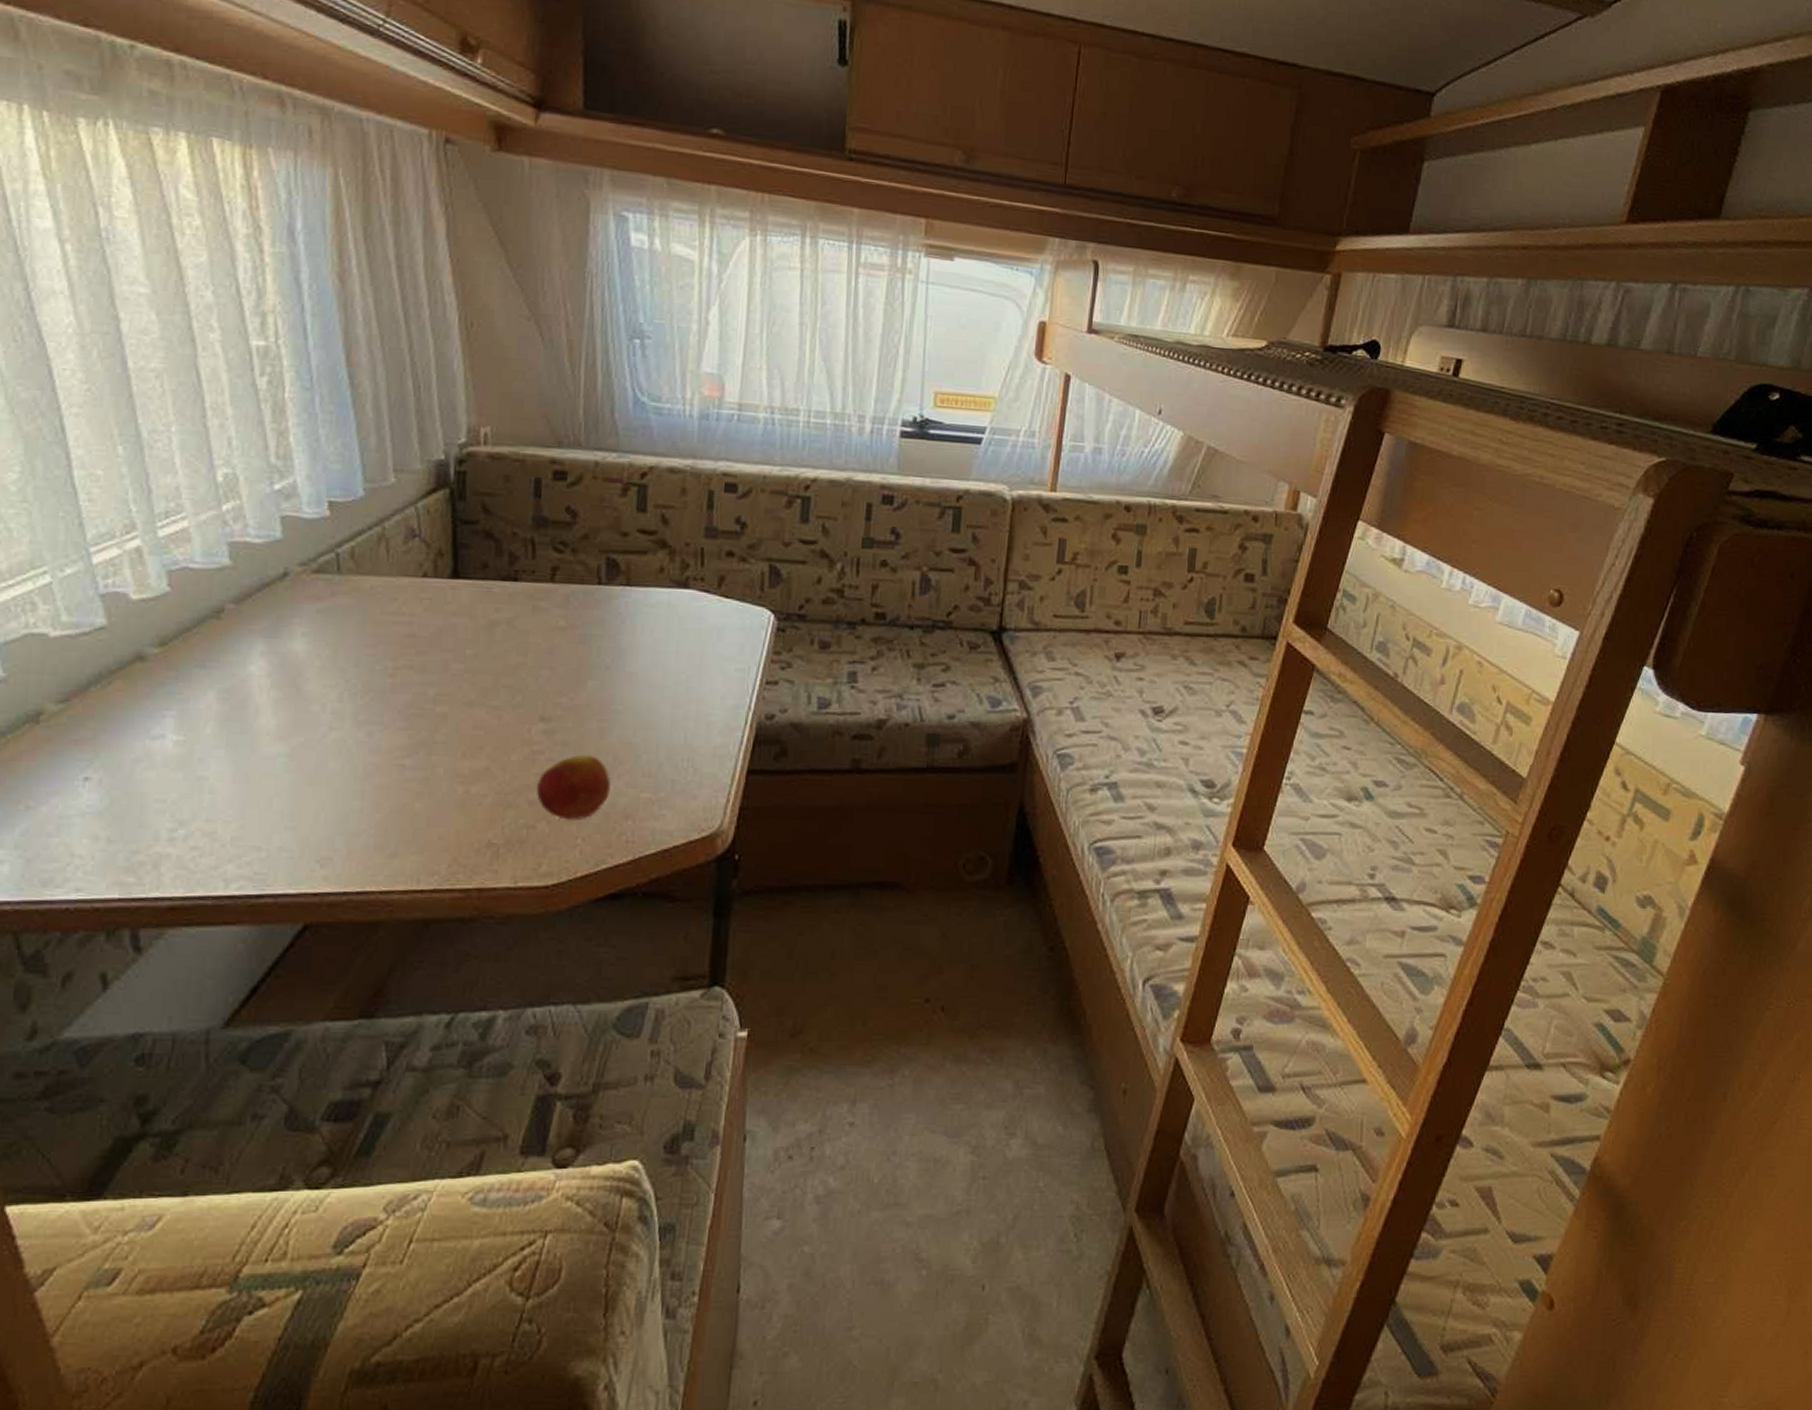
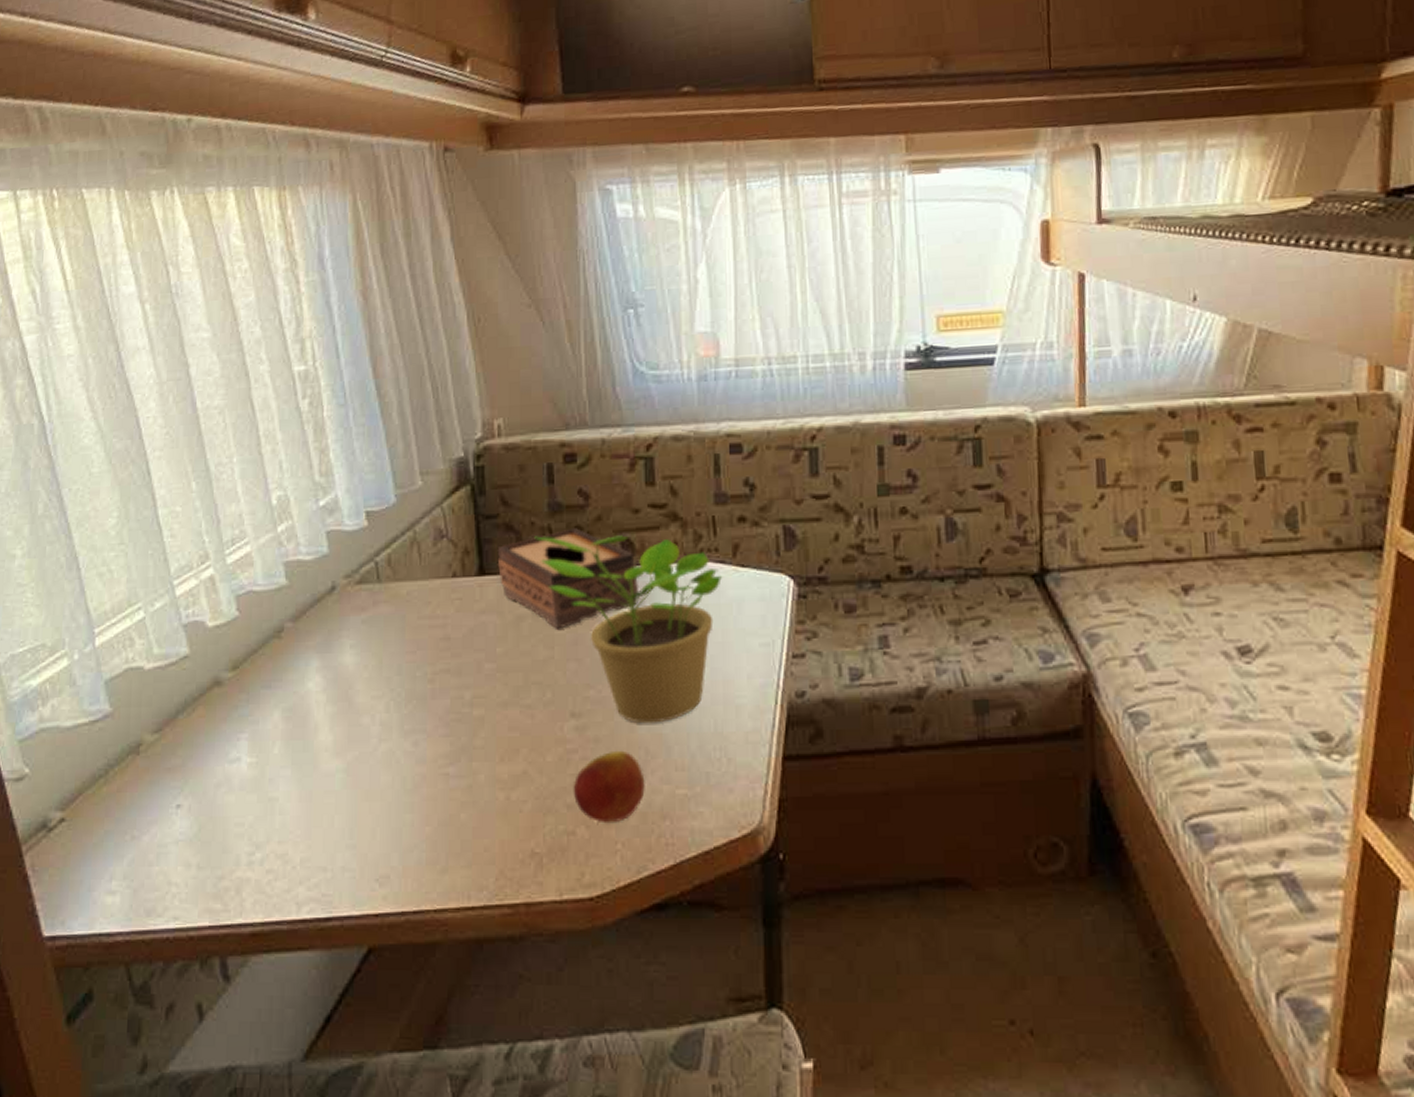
tissue box: none [474,543,621,638] -> present [497,528,638,629]
potted plant: none [515,546,705,733] -> present [534,535,722,724]

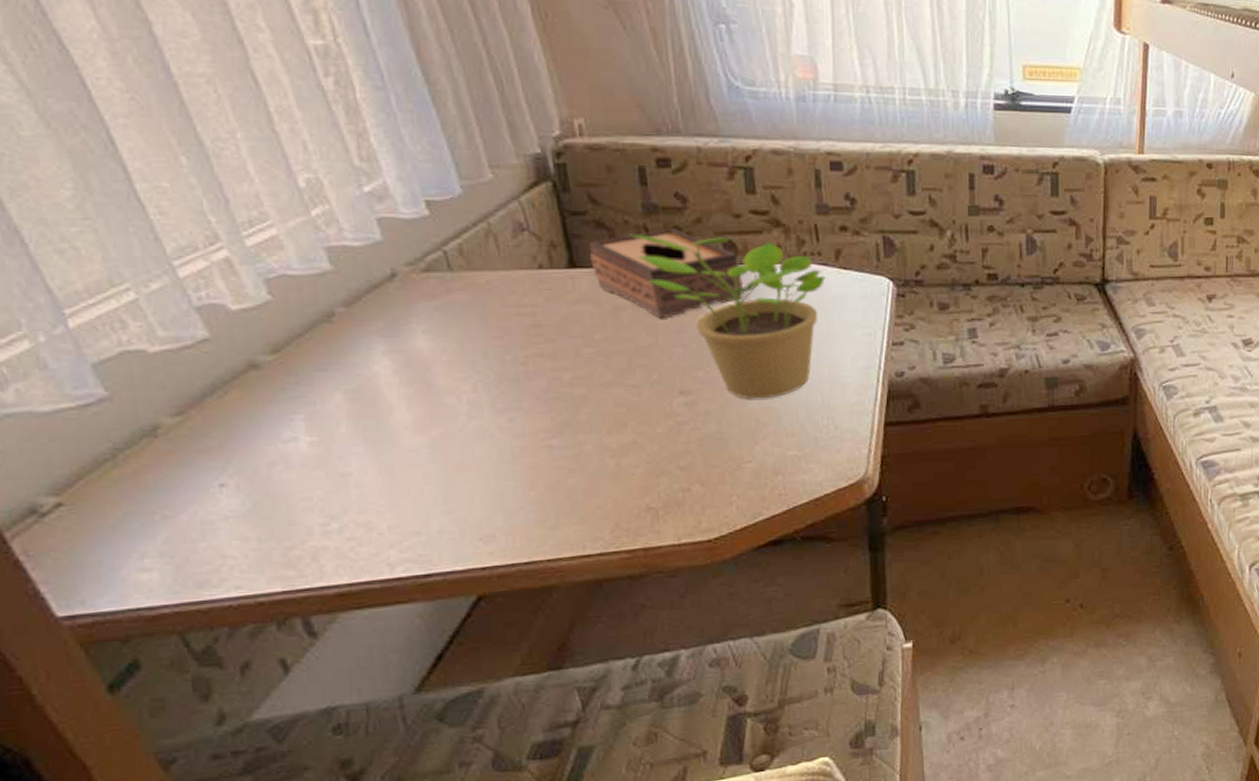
apple: present [573,750,645,824] -> none [685,421,757,481]

